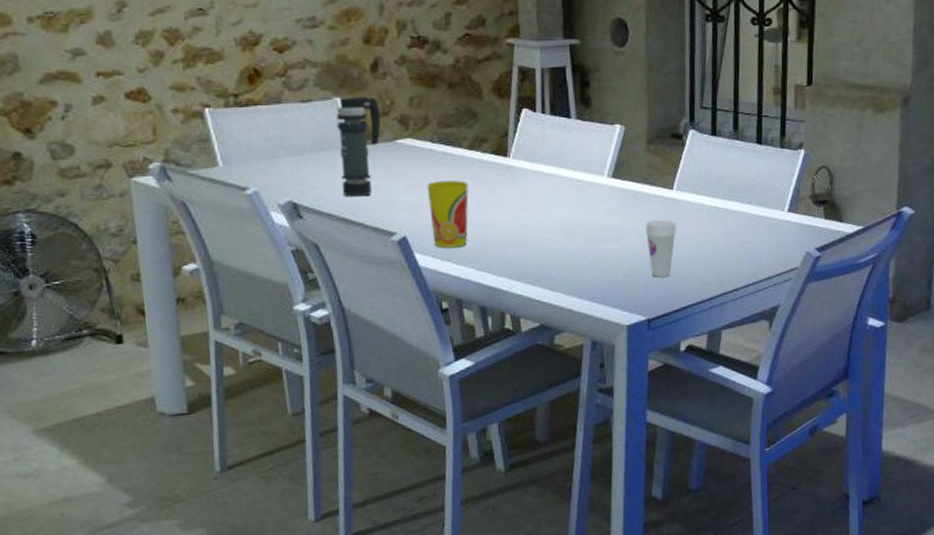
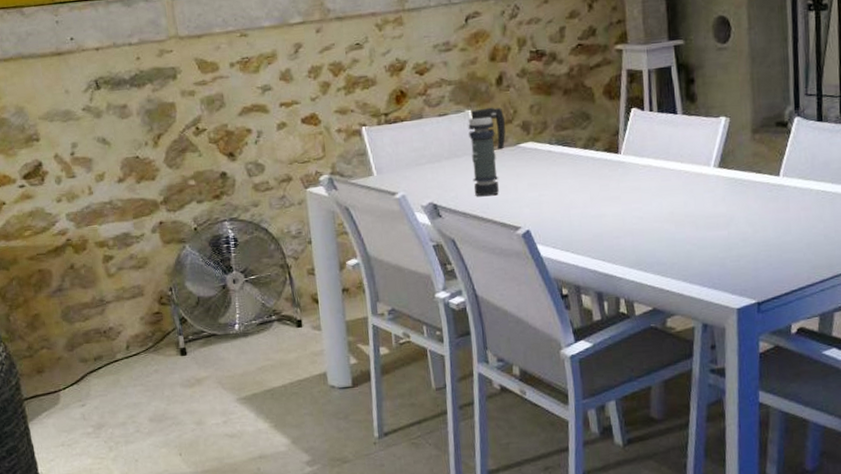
cup: present [426,180,469,248] -> none [546,177,584,239]
cup: present [645,219,676,278] -> none [753,205,784,262]

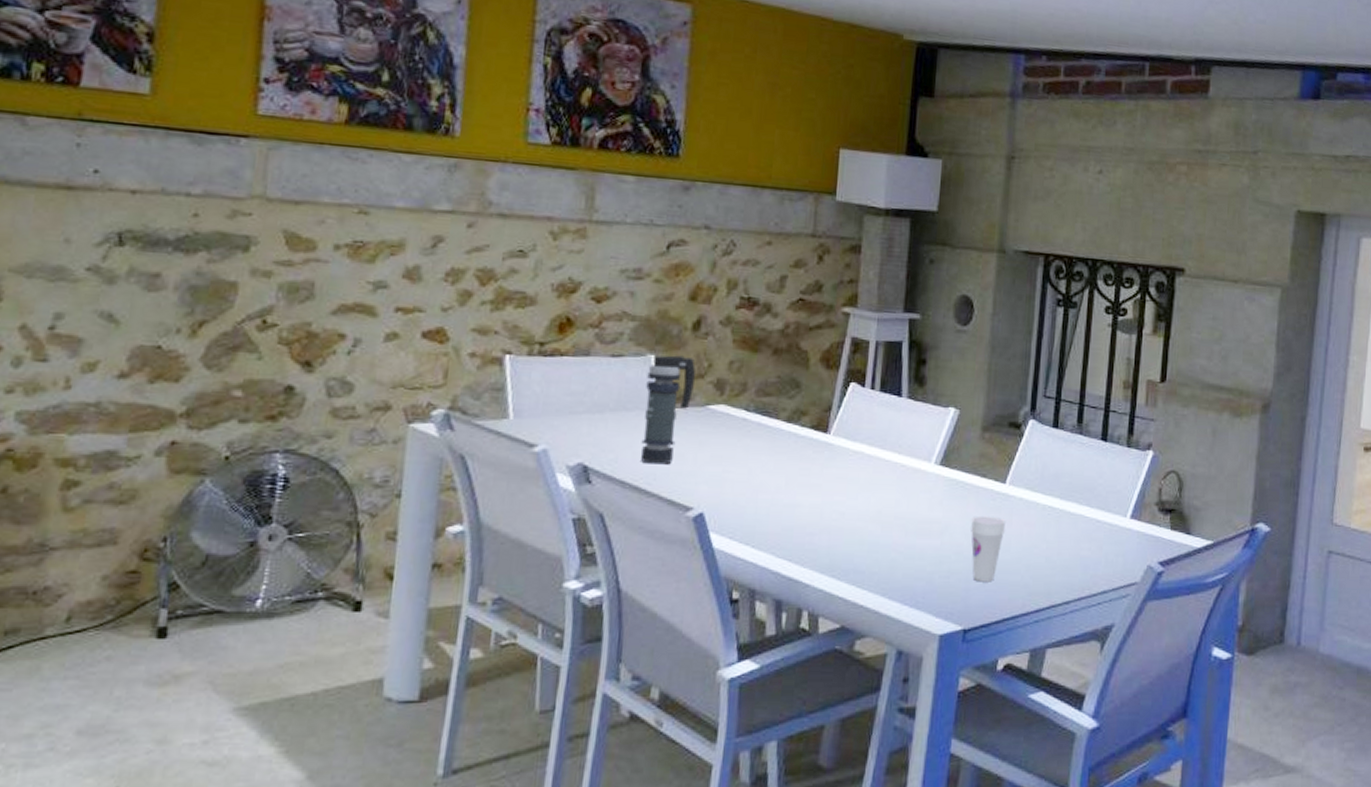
cup: none [753,205,784,262] -> present [971,515,1005,582]

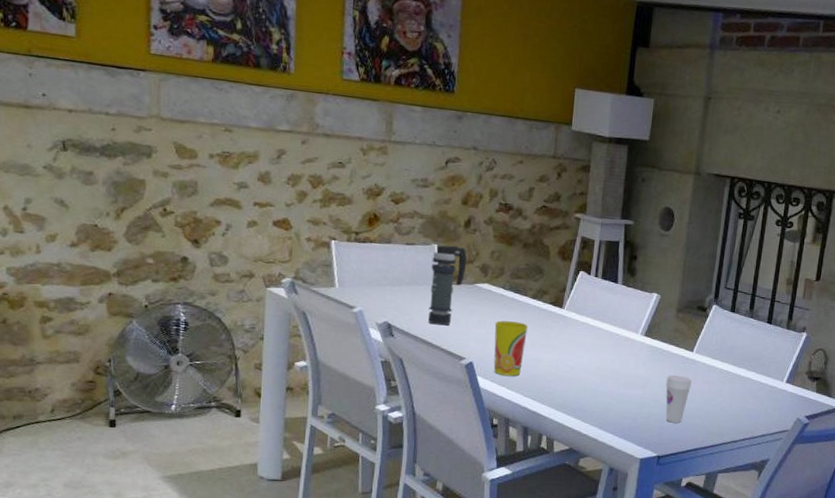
cup: none [733,454,780,530] -> present [494,320,528,376]

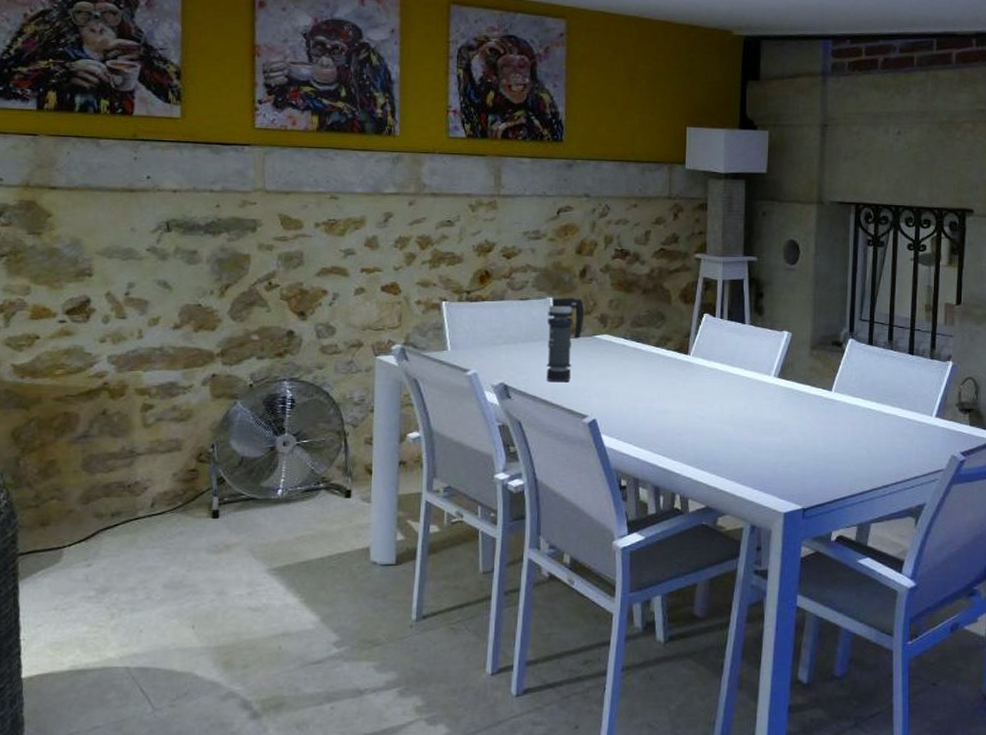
cup: present [494,320,528,376] -> none [617,373,652,432]
cup: present [666,374,692,423] -> none [805,417,833,471]

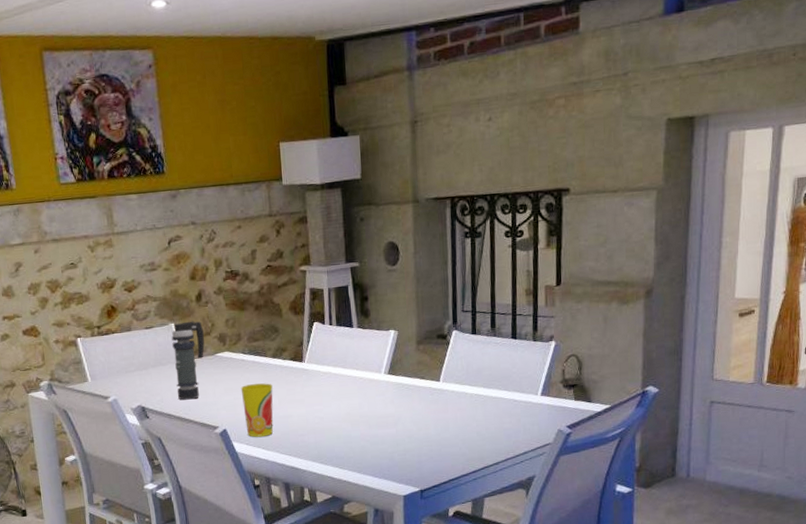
cup: none [617,373,652,432] -> present [240,383,274,437]

